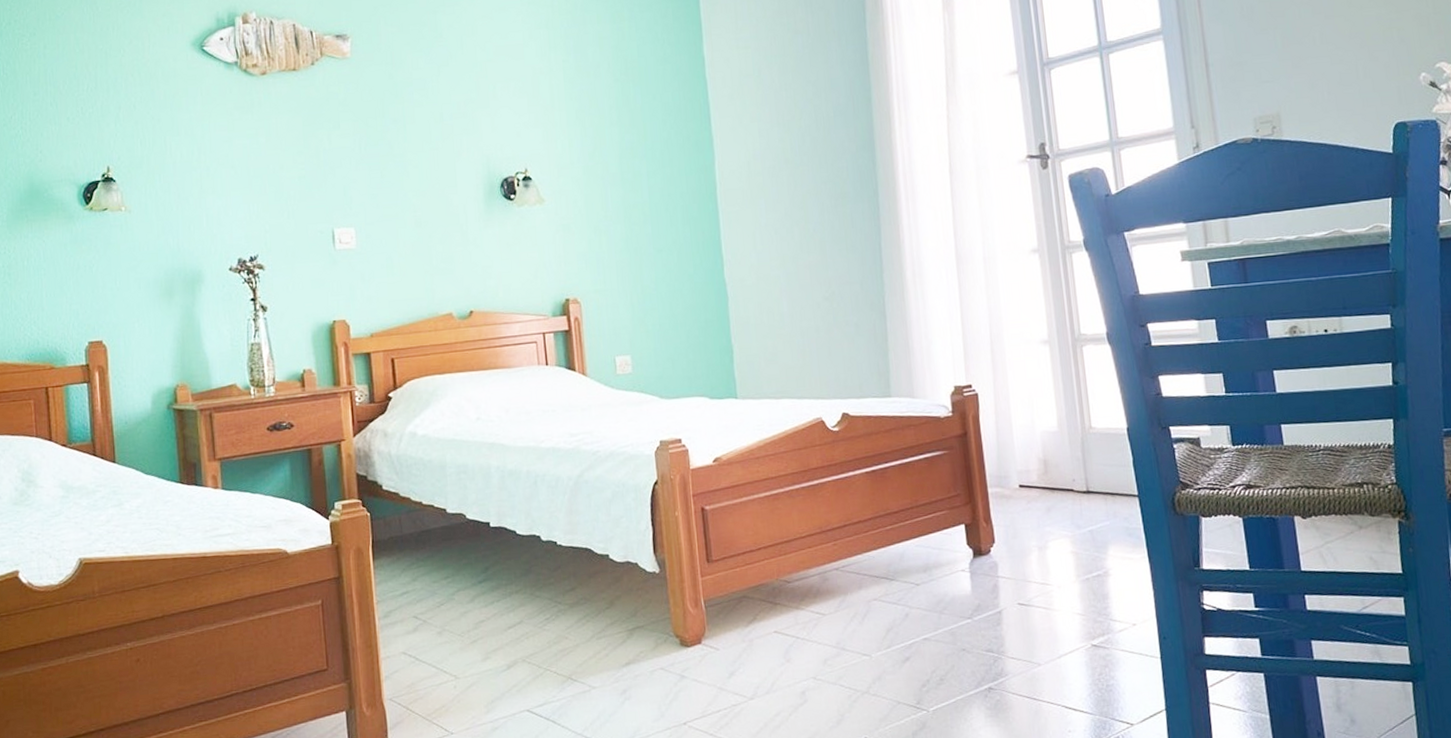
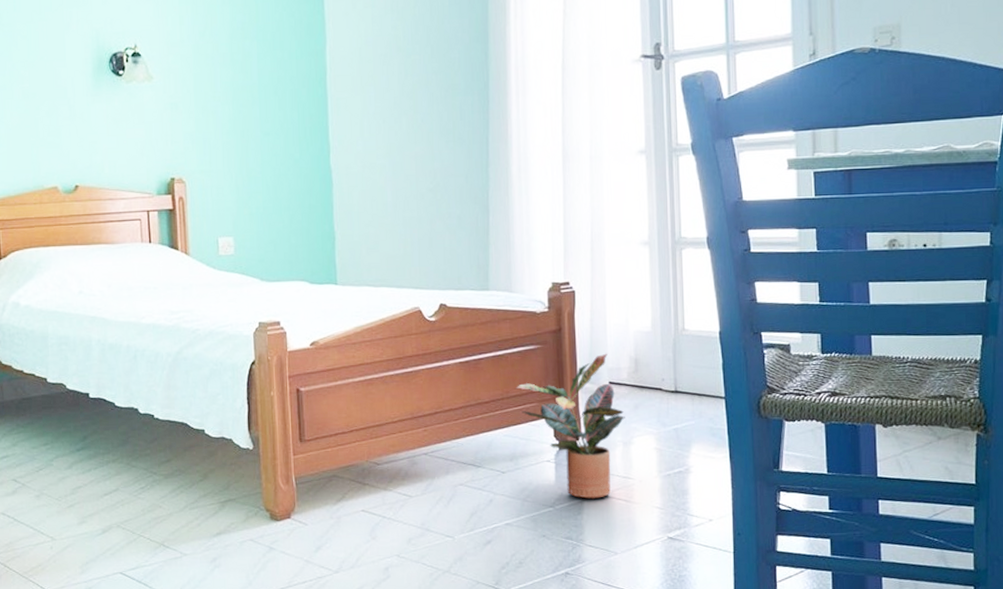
potted plant: none [924,455,1038,608] -> present [515,353,625,499]

